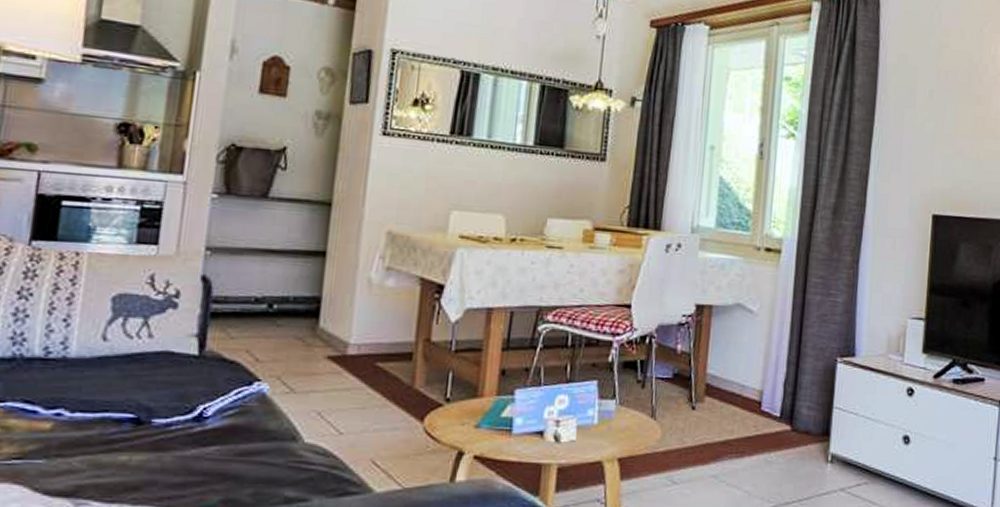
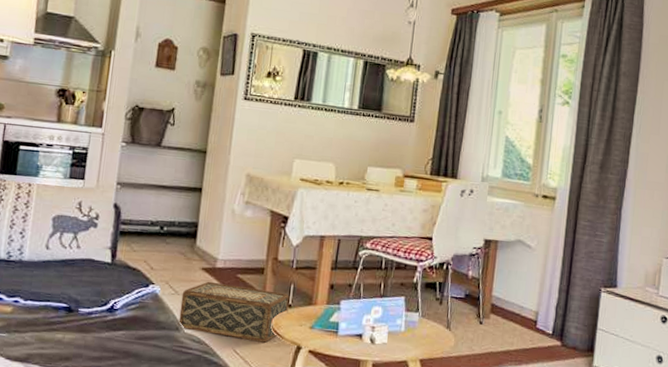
woven basket: none [295,373,448,450] -> present [178,281,290,343]

